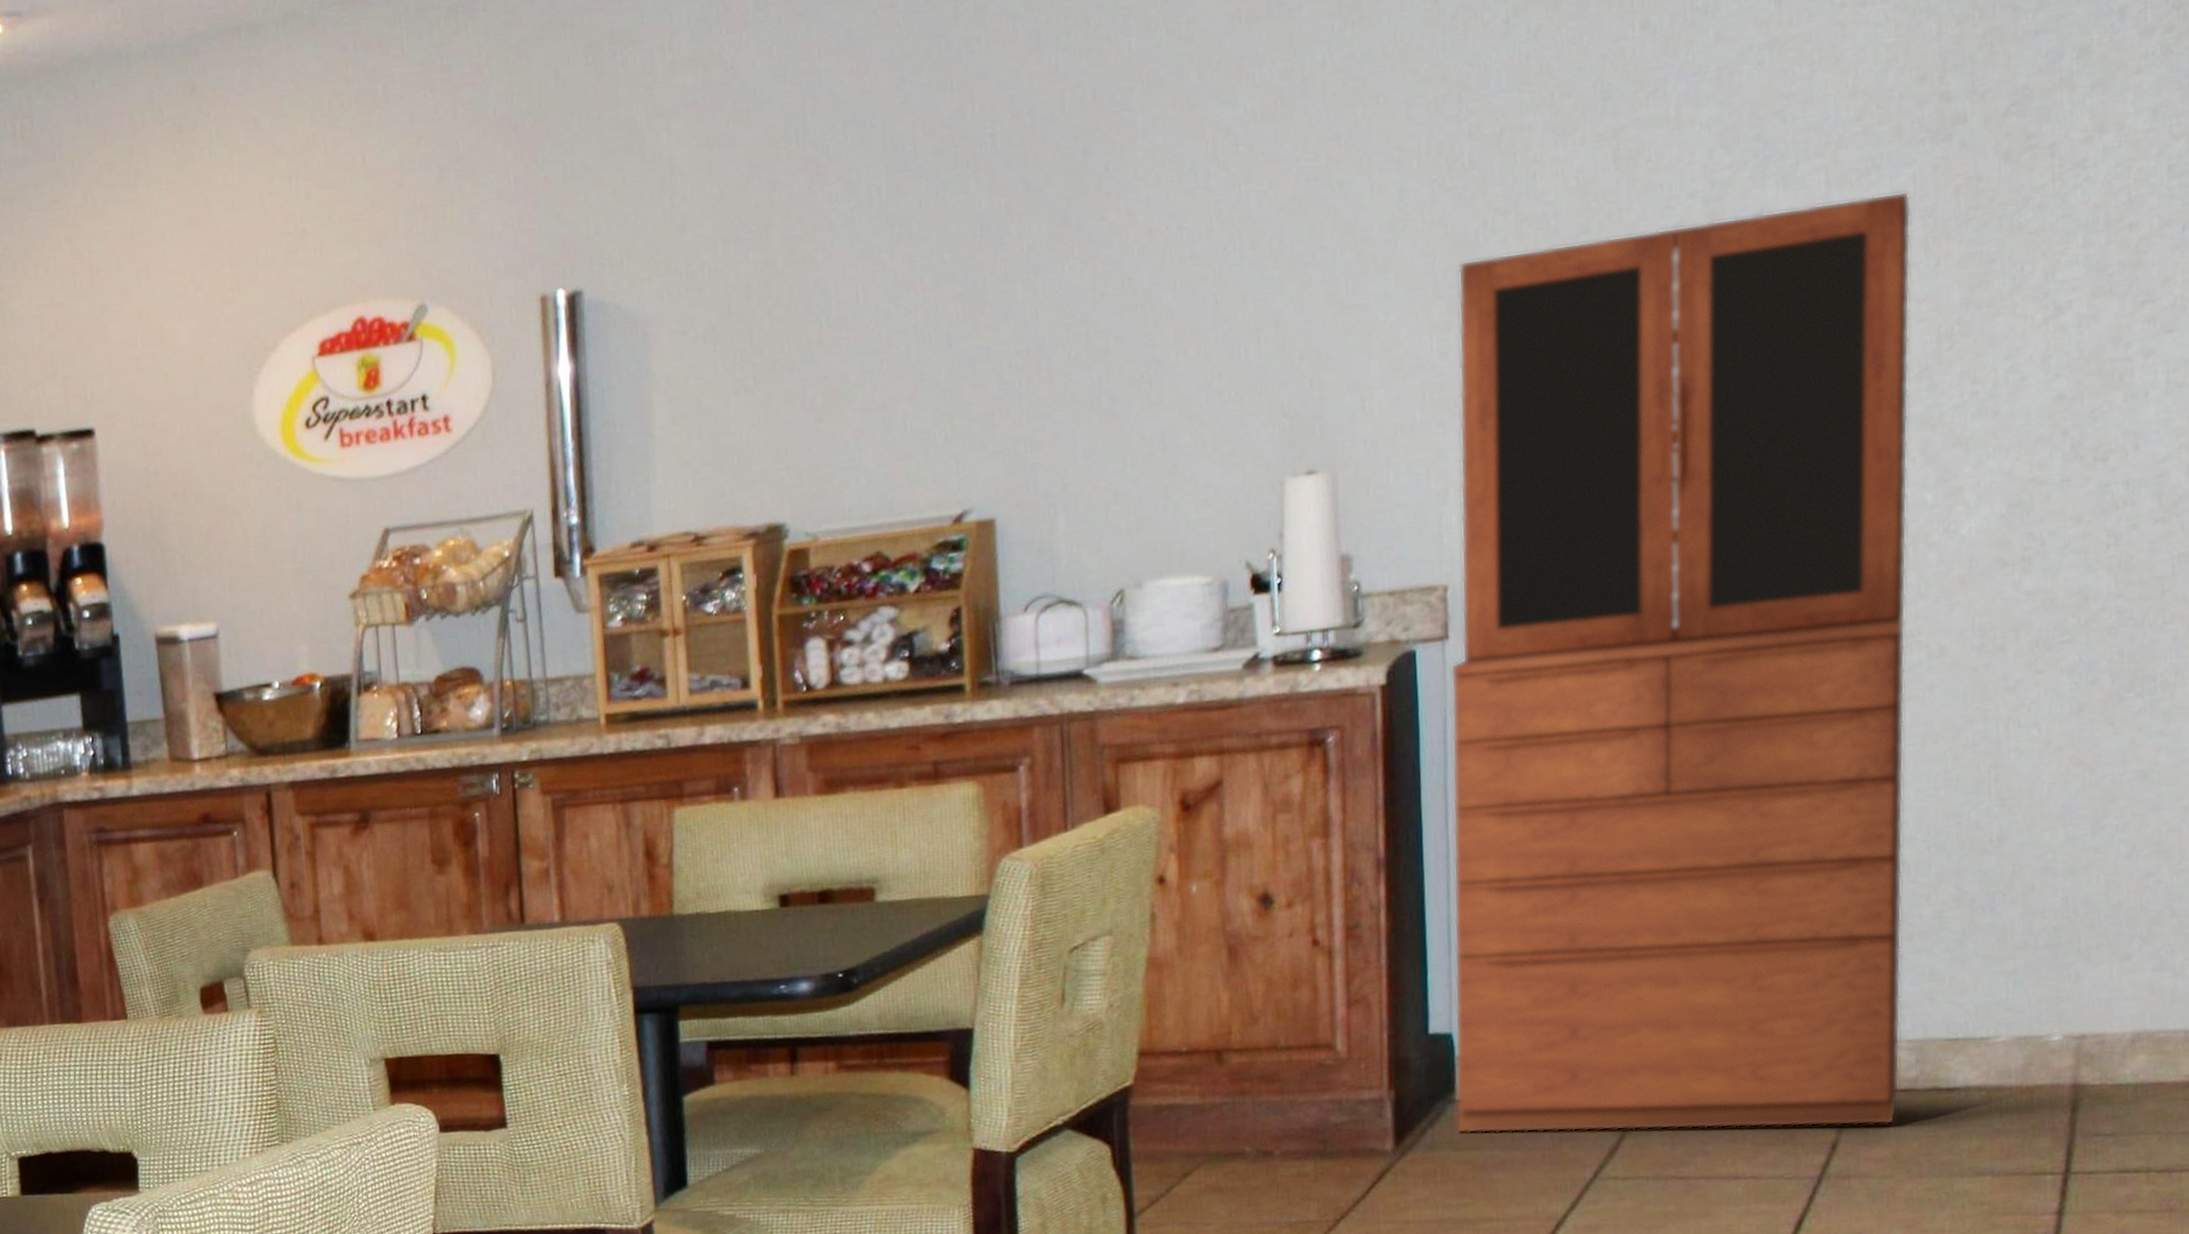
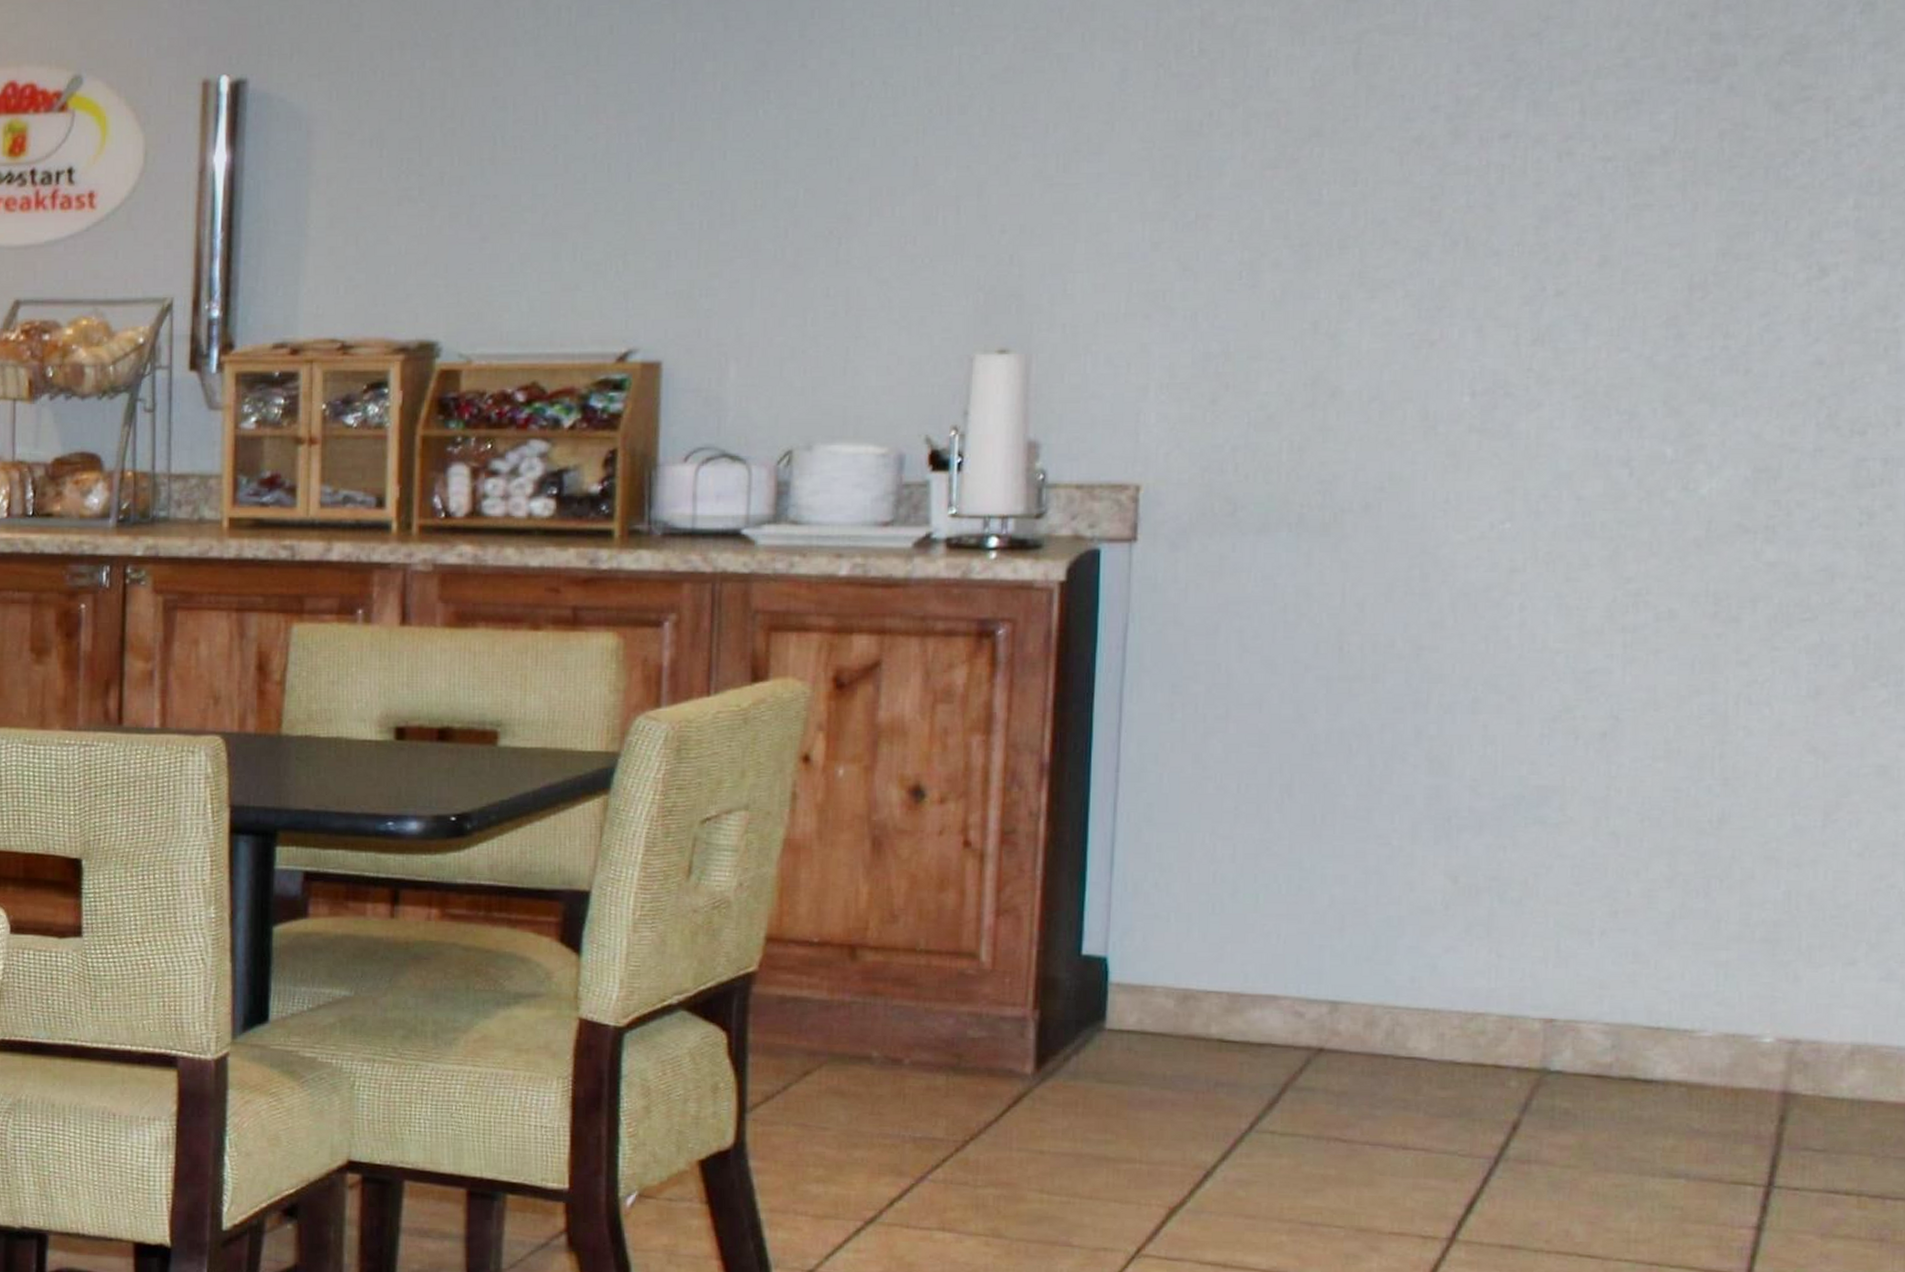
cabinet: present [1450,191,1911,1134] -> none [1104,130,1670,1112]

